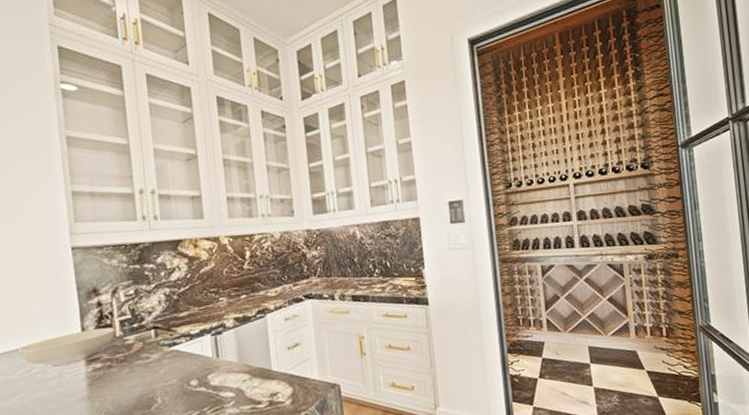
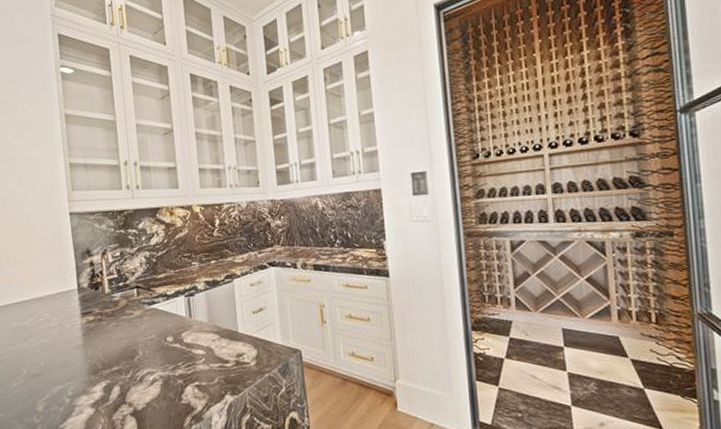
bowl: present [18,327,116,367] -> none [29,285,105,317]

